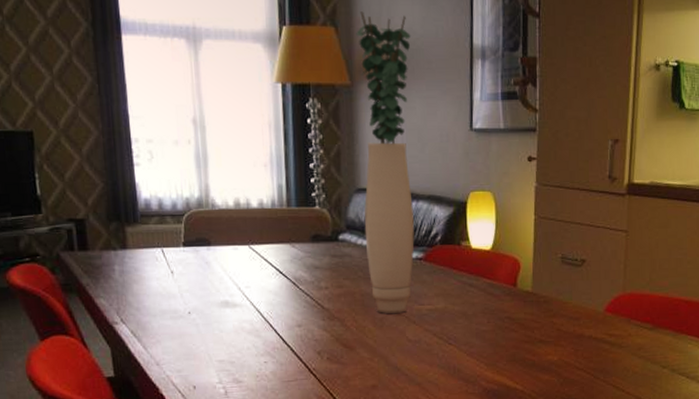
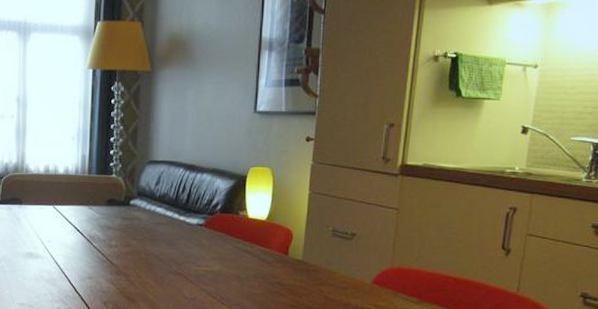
vase: present [356,11,415,313] -> none [153,9,206,272]

